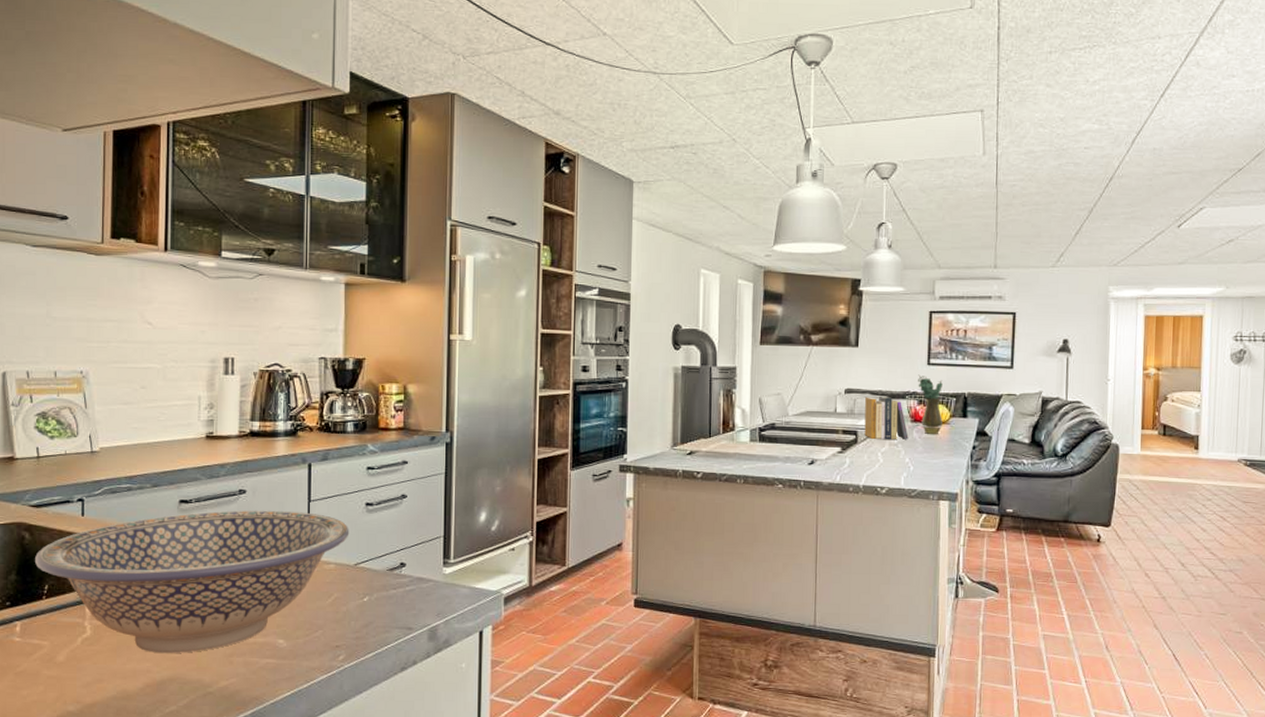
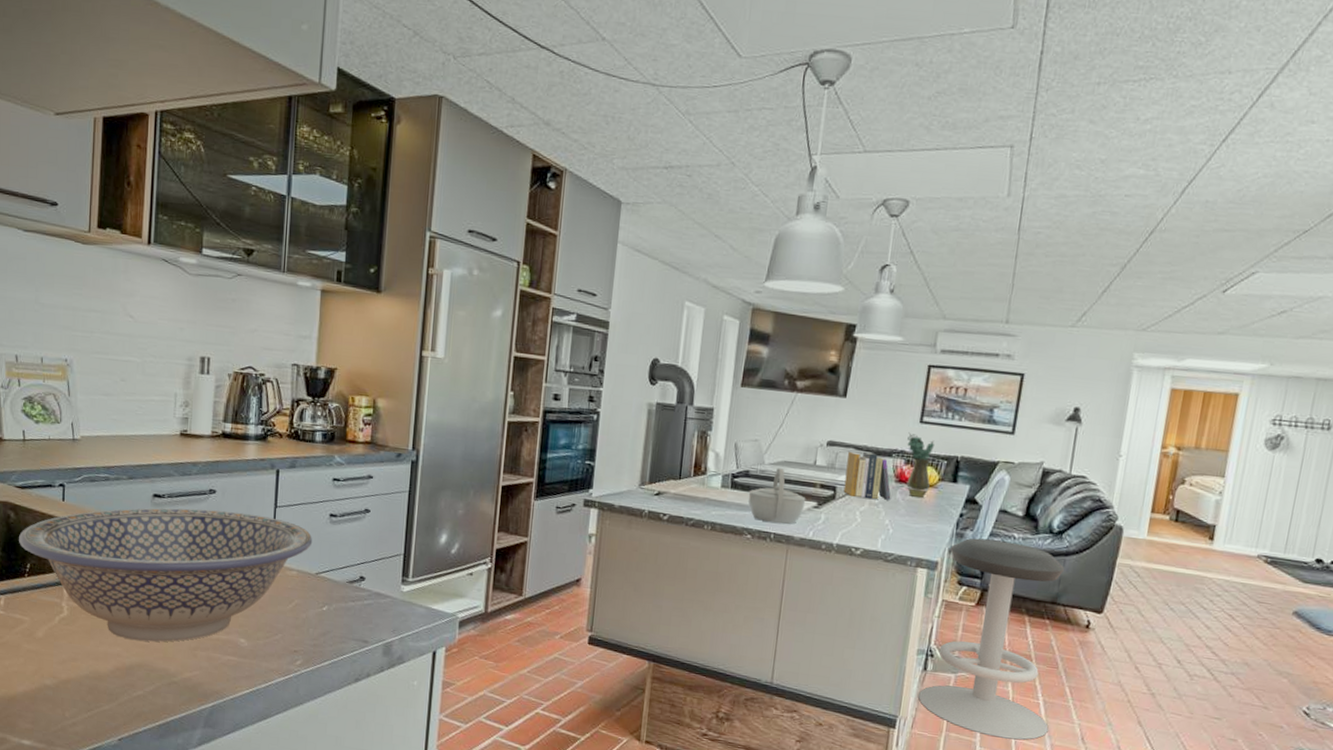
teapot: none [776,418,831,472] -> present [748,468,806,524]
bar stool: none [953,467,1075,655] -> present [918,538,1065,740]

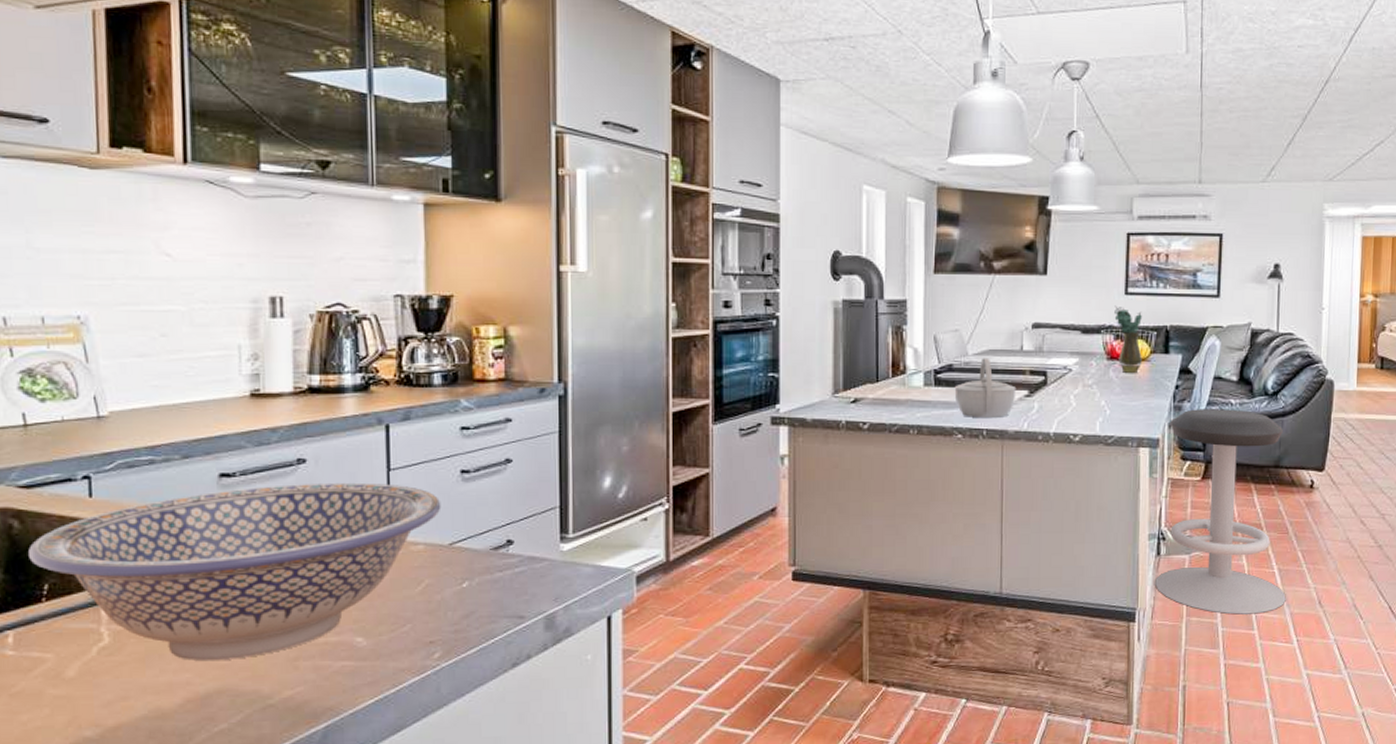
books: present [843,451,891,500] -> none [1055,330,1104,380]

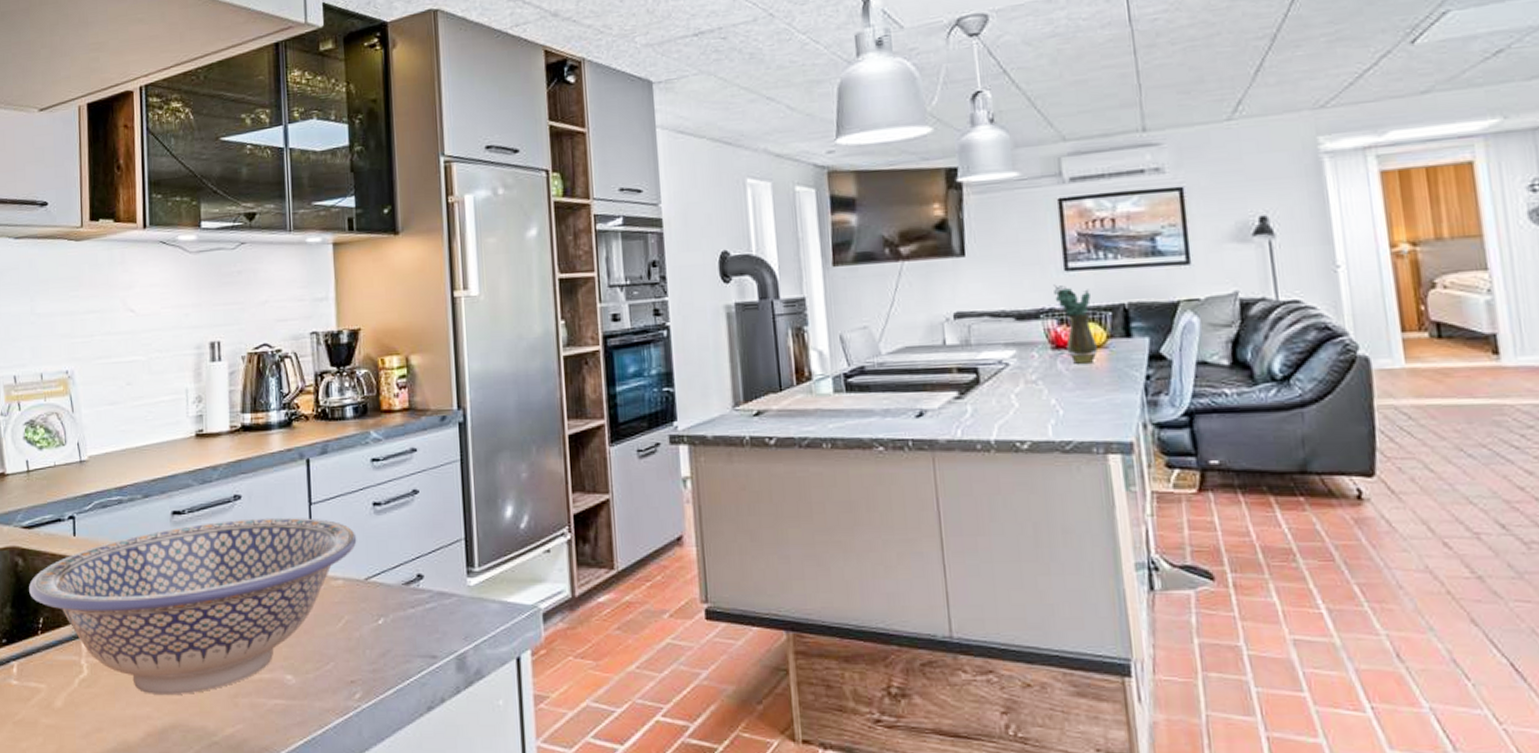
teapot: present [954,358,1017,419] -> none [869,356,944,427]
bar stool: present [1155,409,1286,615] -> none [1144,401,1345,670]

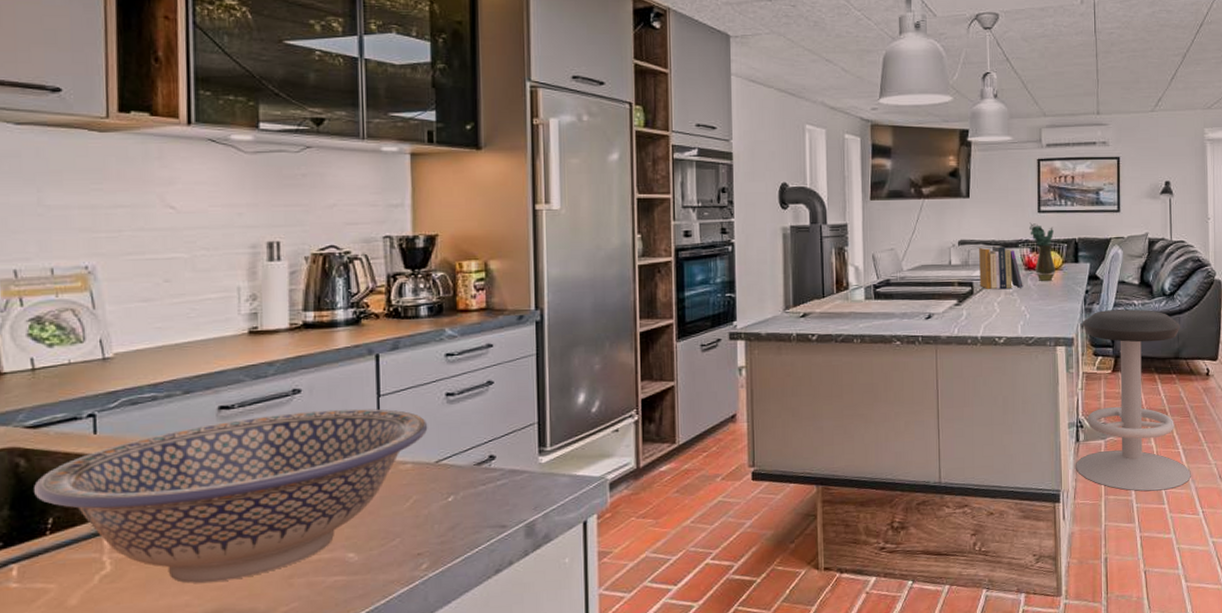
books: none [983,317,1051,376] -> present [979,245,1023,289]
bar stool: none [1144,401,1345,670] -> present [1076,309,1191,492]

